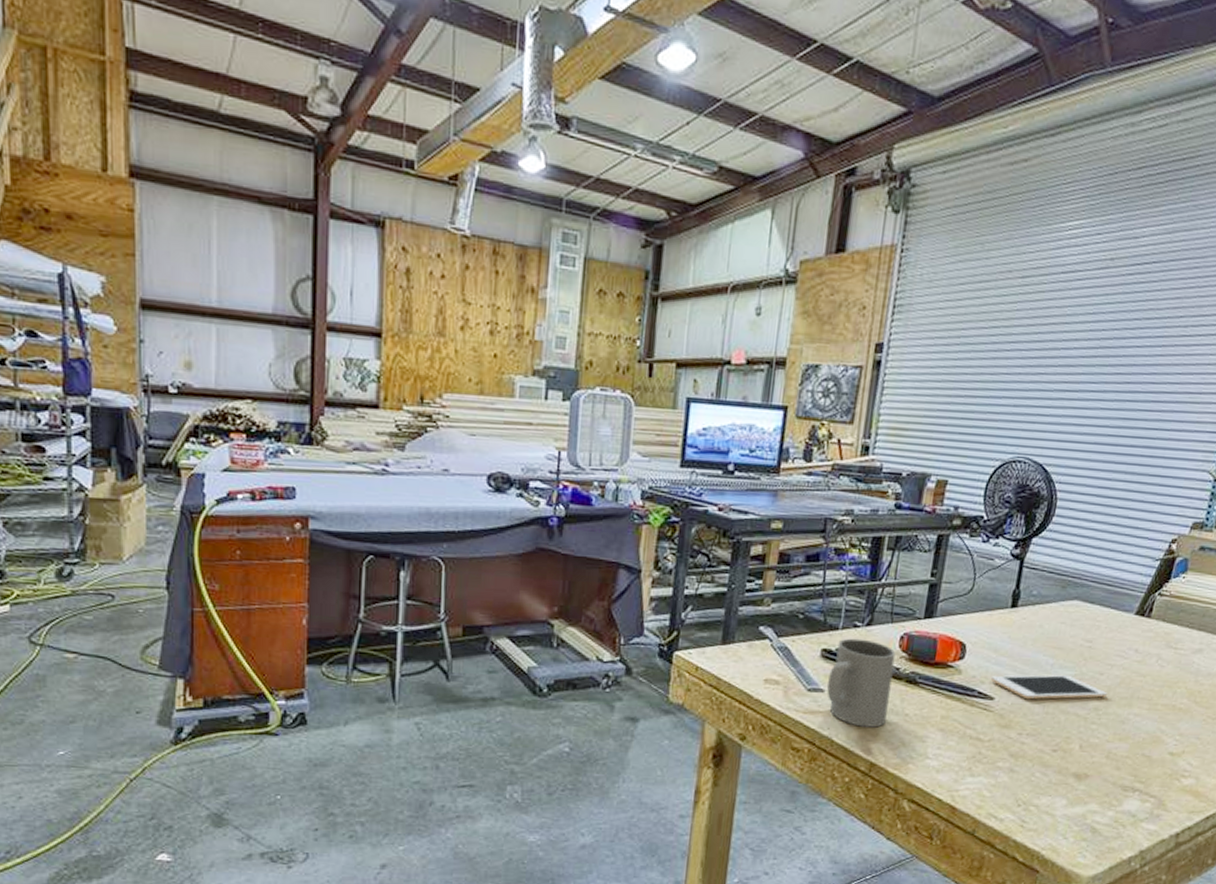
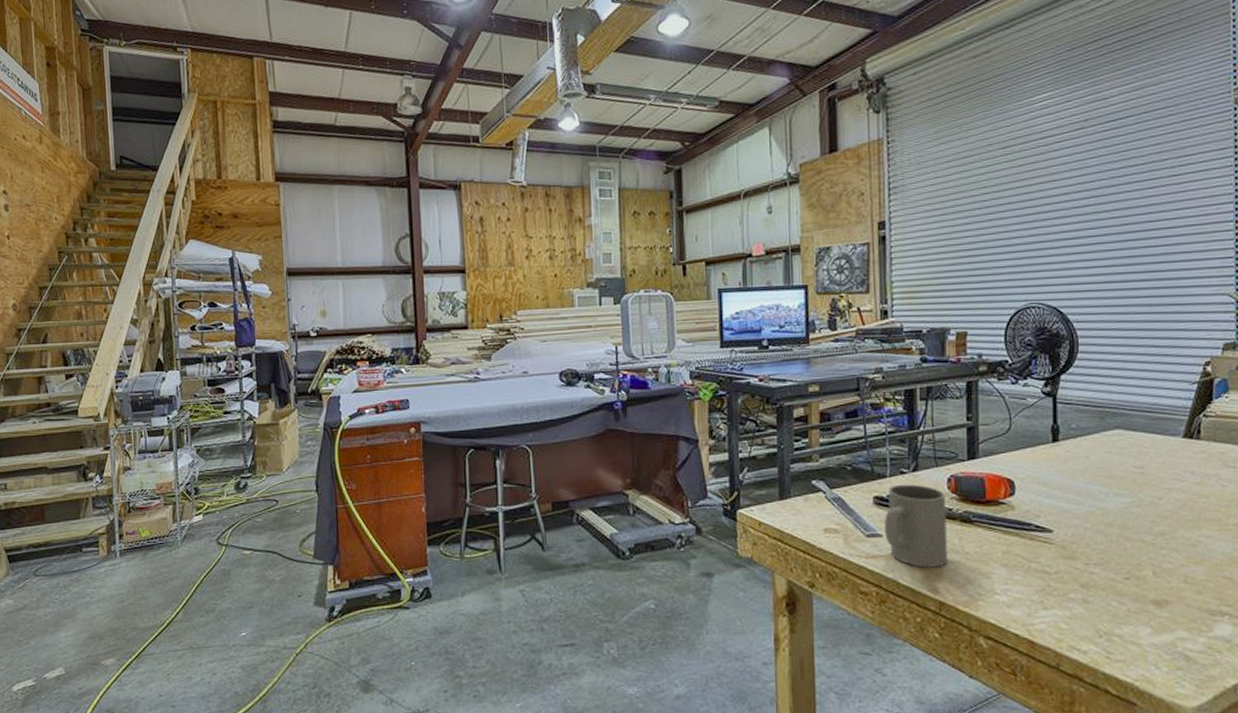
cell phone: present [990,674,1107,700] -> none [1045,502,1171,530]

